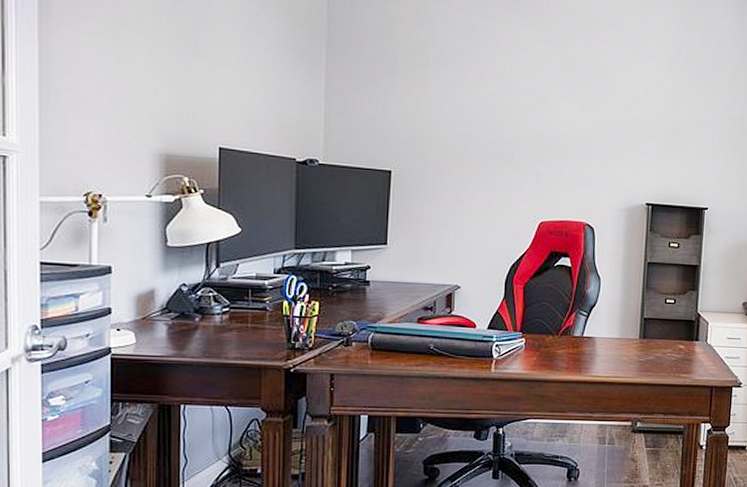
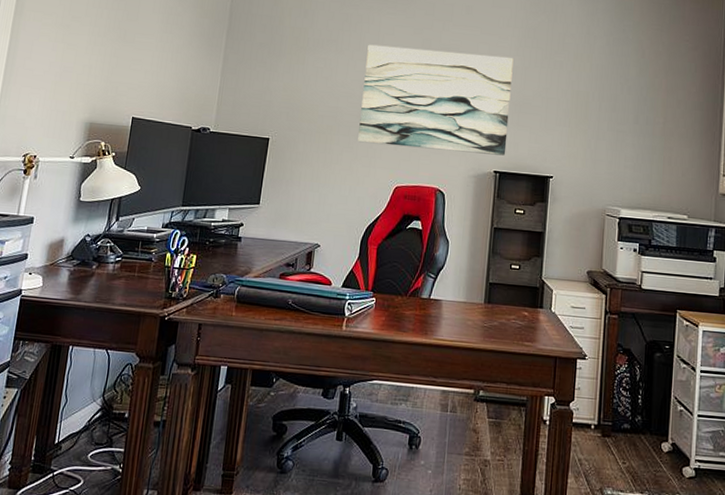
wall art: none [495,61,665,187] -> present [358,44,514,156]

